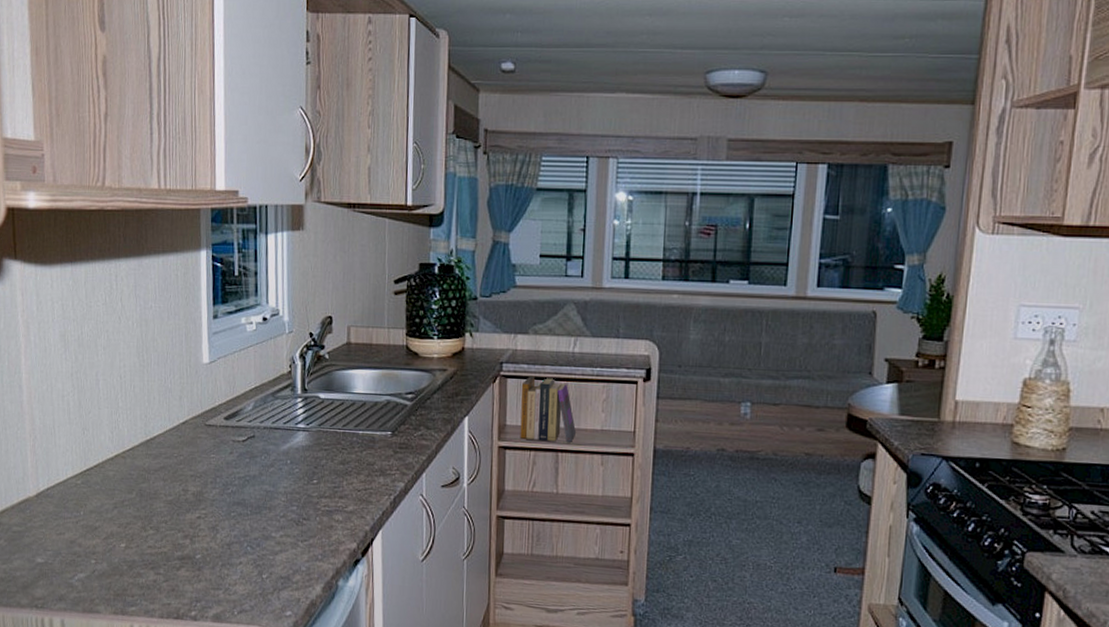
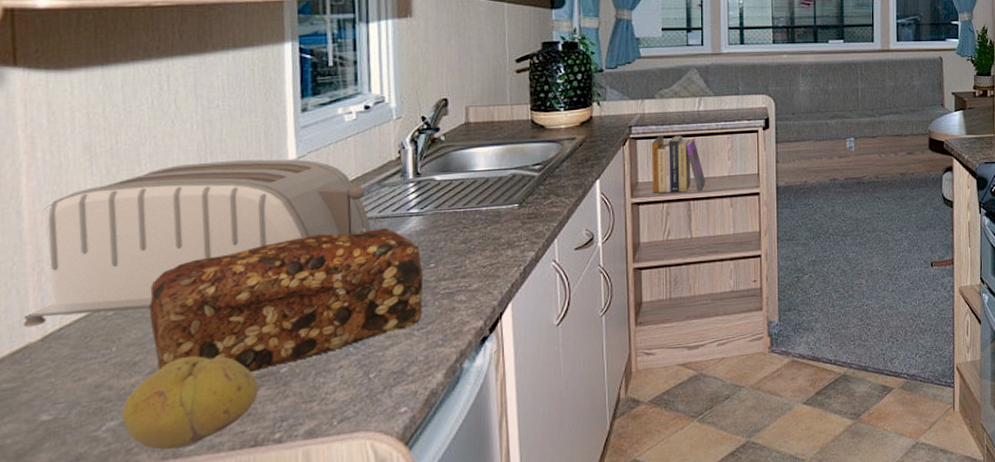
toaster: none [24,358,266,484] -> present [22,159,371,328]
fruit: none [87,530,180,608] -> present [121,356,259,450]
bread loaf: none [105,437,307,553] -> present [149,228,423,372]

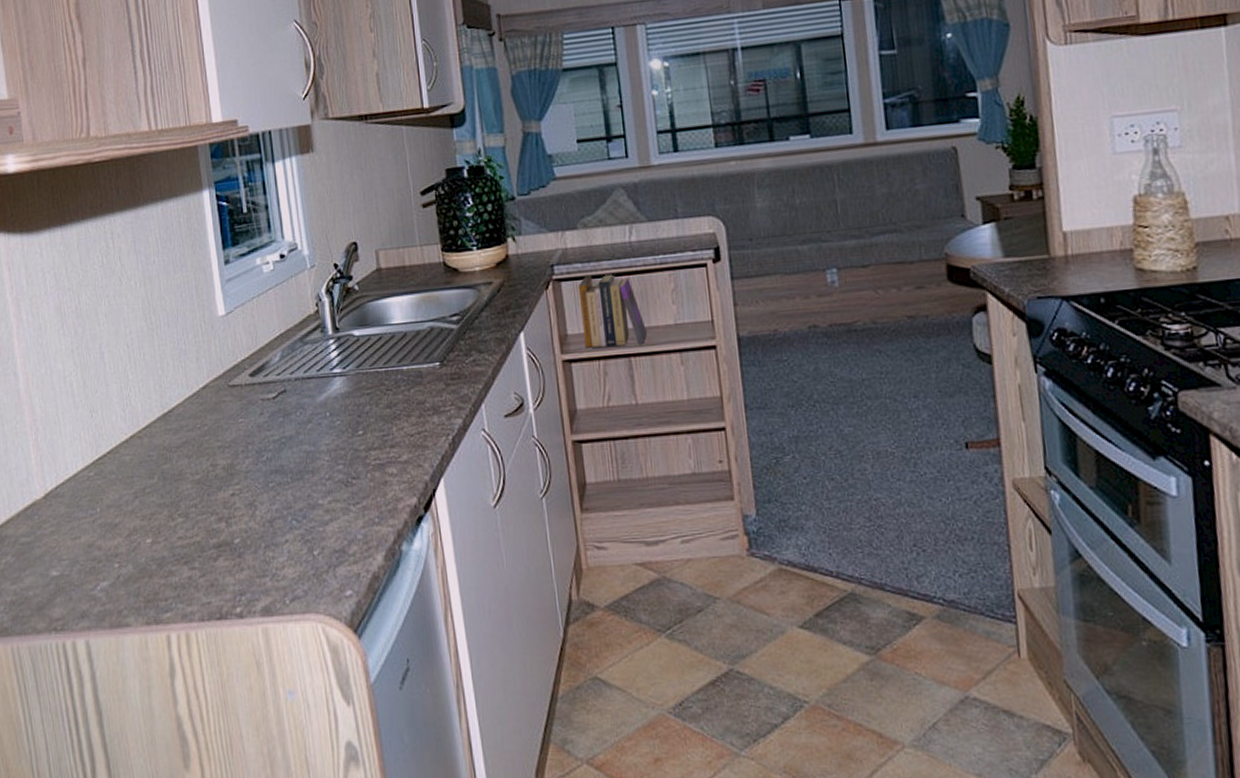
toaster: present [22,159,371,328] -> none [29,315,299,485]
fruit: present [121,356,259,450] -> none [110,521,218,615]
bread loaf: present [149,228,423,372] -> none [120,390,356,541]

